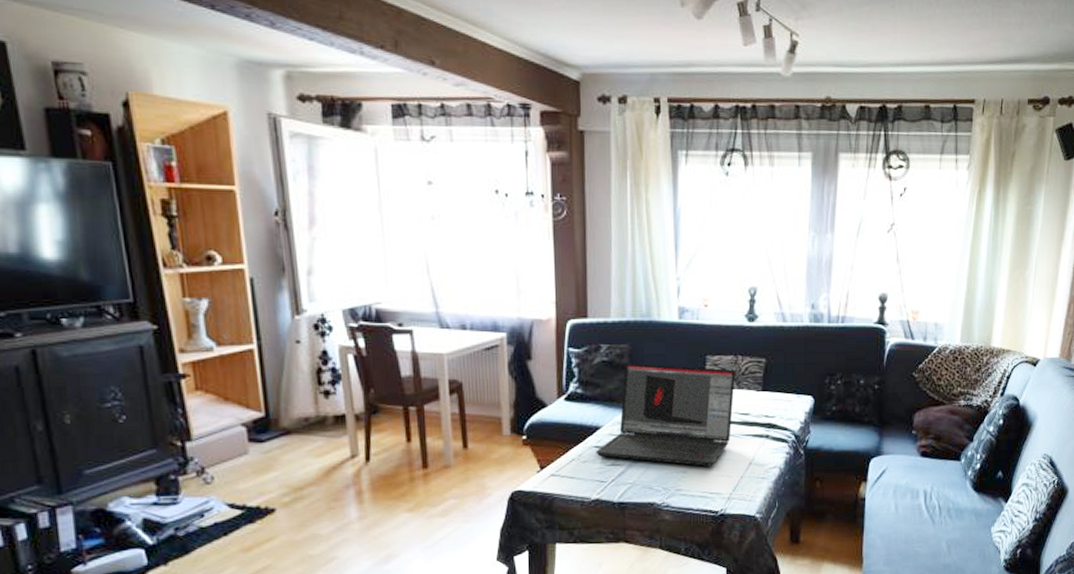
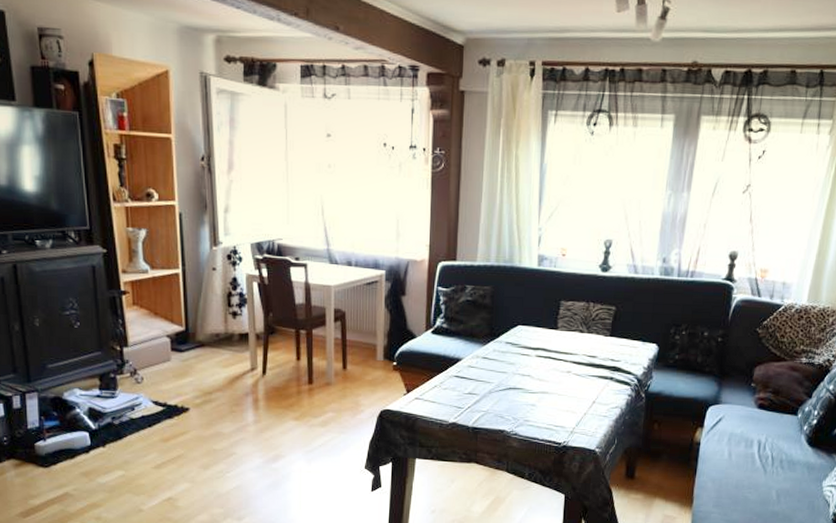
laptop: present [596,362,735,467] -> none [456,303,586,402]

